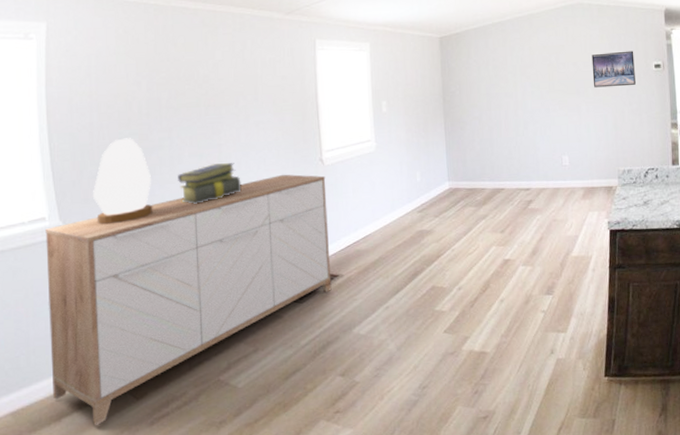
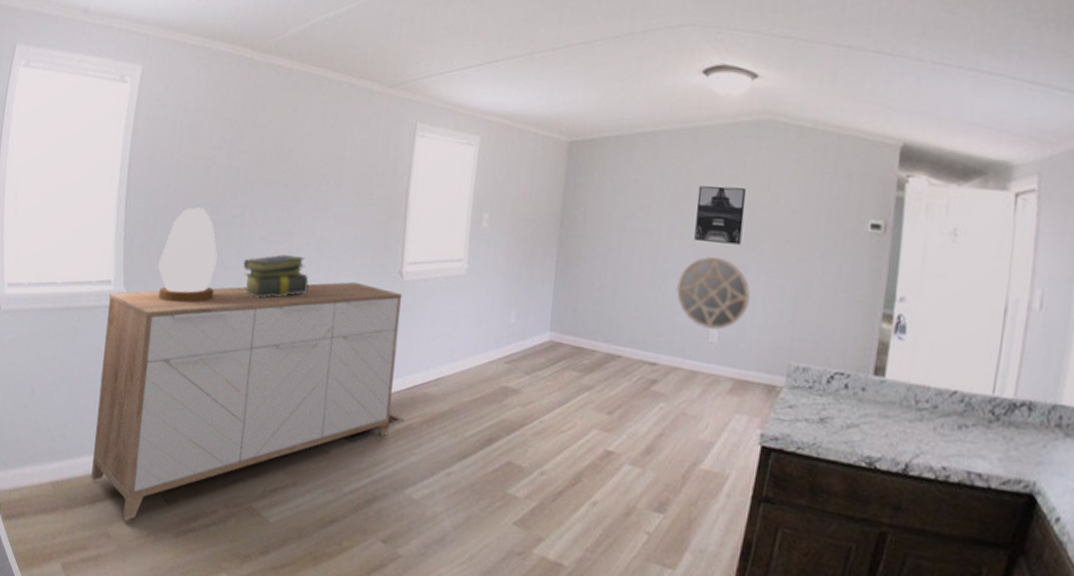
home mirror: none [535,104,586,156] -> present [677,256,750,330]
wall art: none [538,53,573,95] -> present [694,185,747,245]
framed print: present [591,51,636,88] -> none [772,195,842,248]

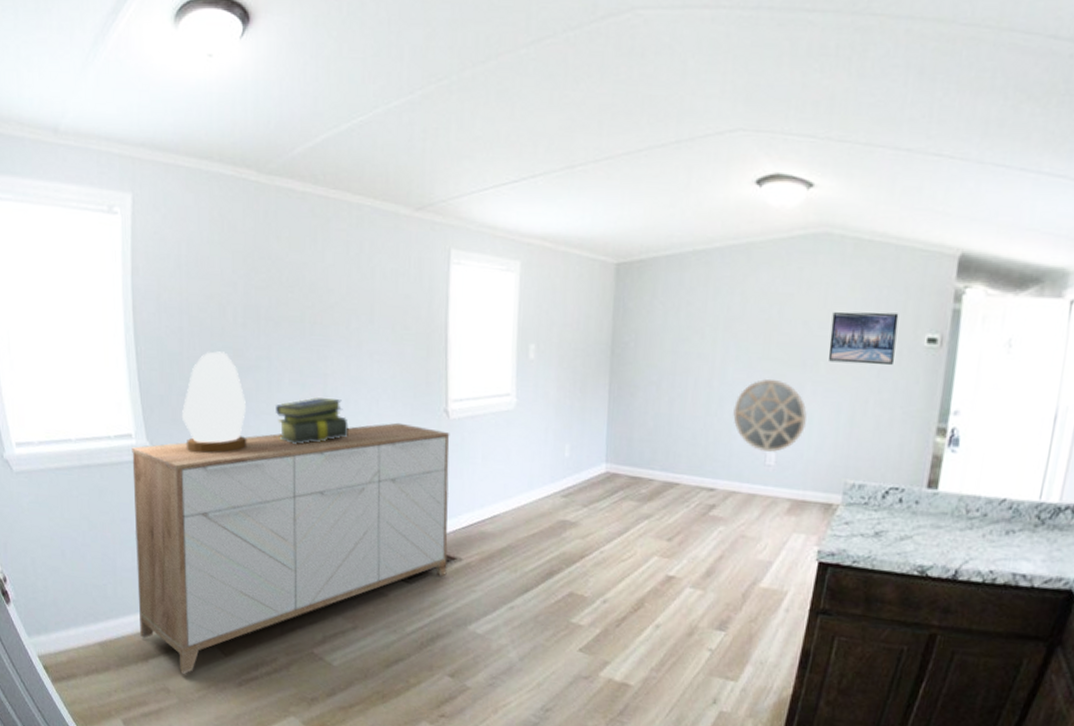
wall art: present [694,185,747,245] -> none [750,305,803,366]
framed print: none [772,195,842,248] -> present [828,311,899,365]

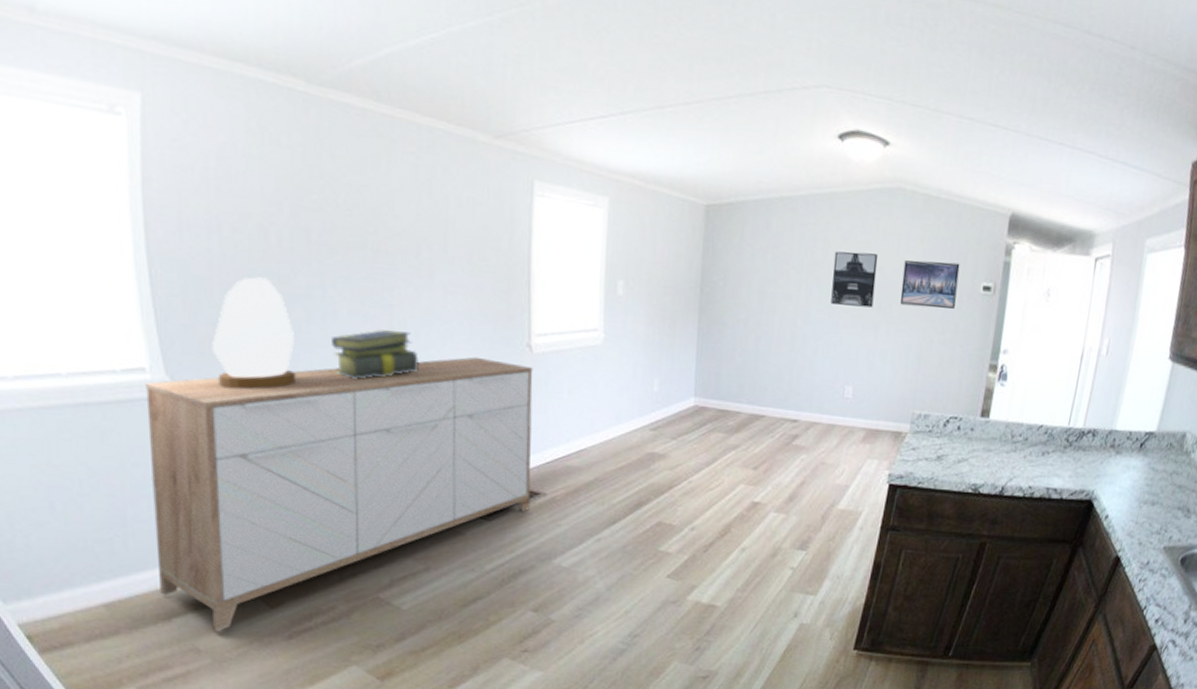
home mirror: present [733,378,807,452] -> none [815,318,881,386]
wall art: none [750,305,803,366] -> present [831,251,879,308]

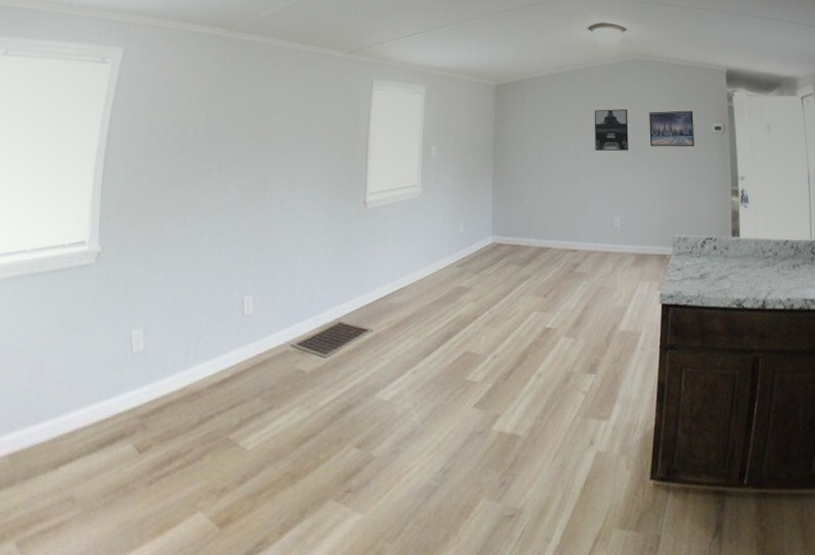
sideboard: present [145,356,534,631] -> none [55,214,367,479]
table lamp: present [212,277,297,390] -> none [135,165,195,254]
stack of books: present [332,329,419,379] -> none [220,198,282,239]

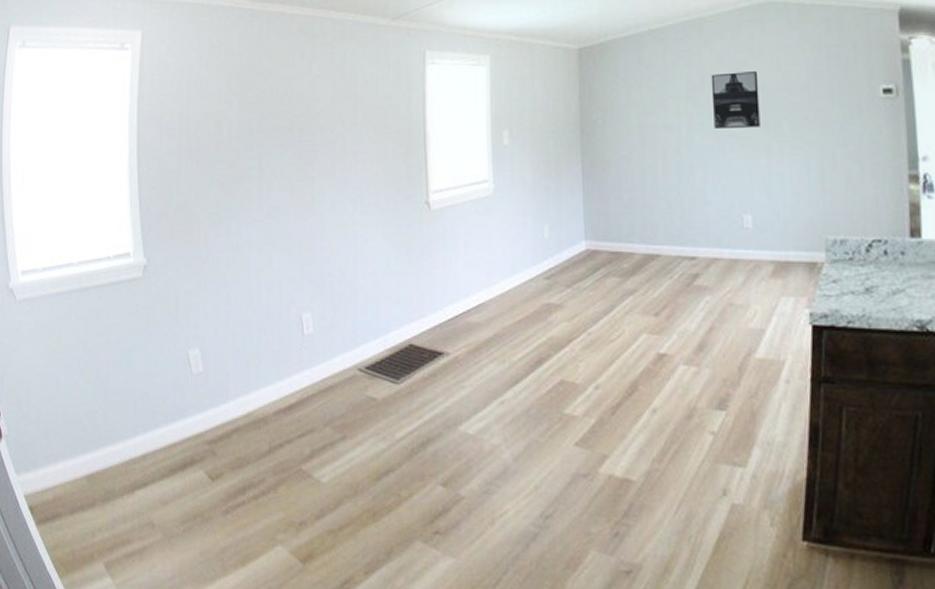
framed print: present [649,110,694,147] -> none [787,68,854,120]

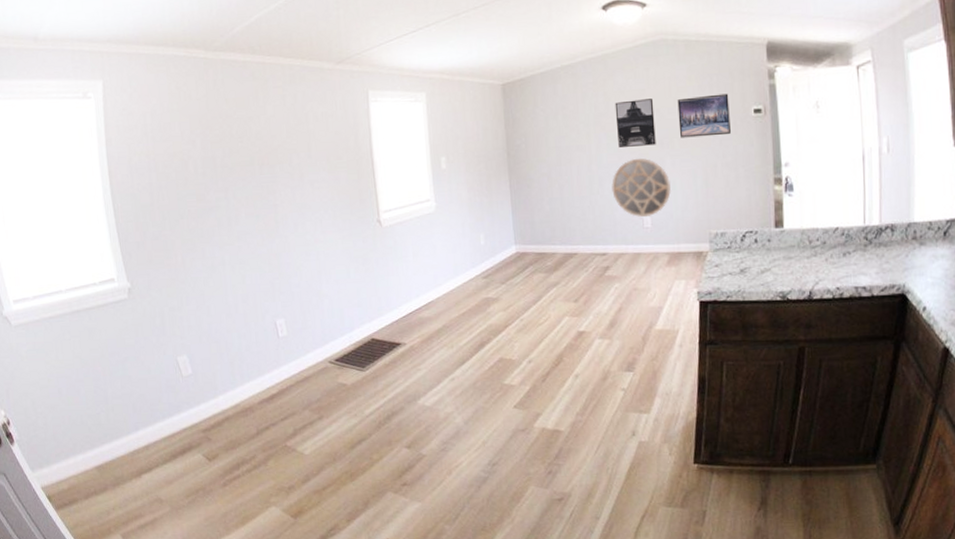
home mirror: none [705,142,778,214] -> present [612,158,671,217]
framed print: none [787,68,854,120] -> present [677,93,731,138]

